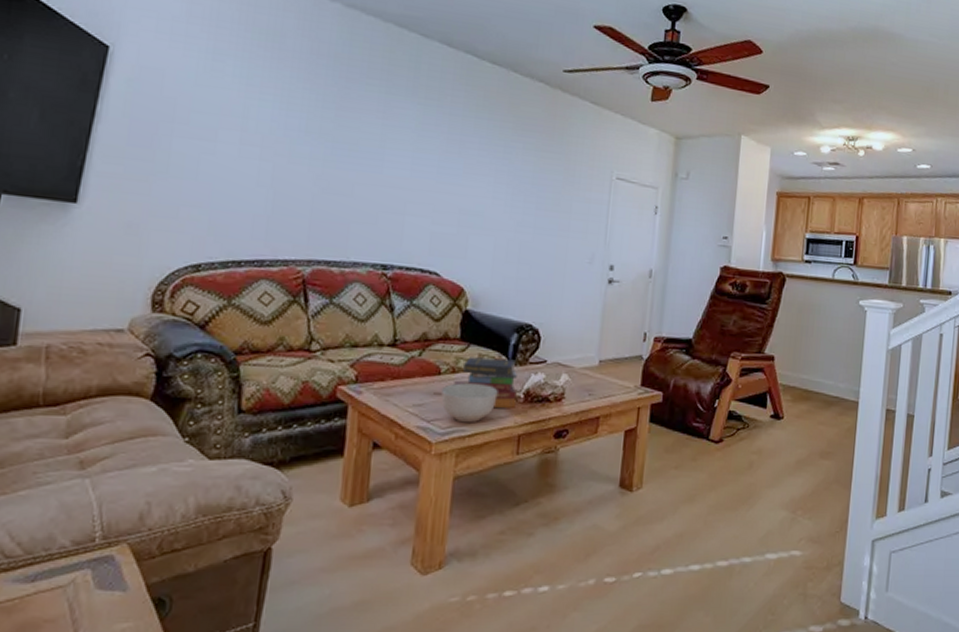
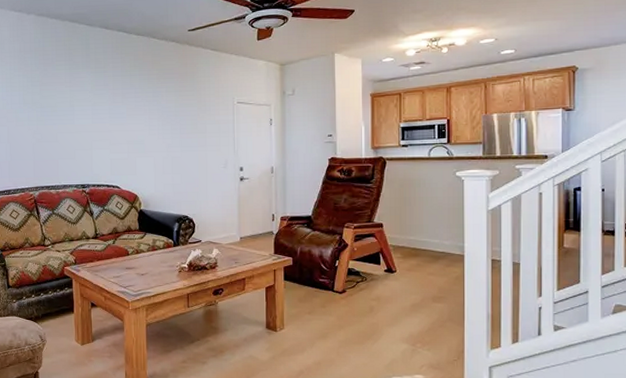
bowl: present [441,382,498,423] -> none [131,259,169,287]
books: present [454,357,517,409] -> none [139,241,183,276]

